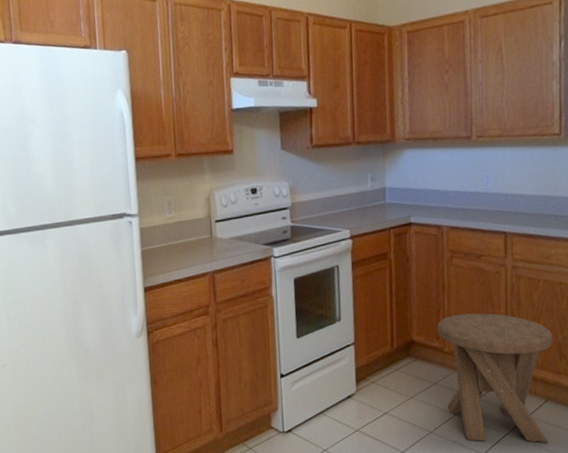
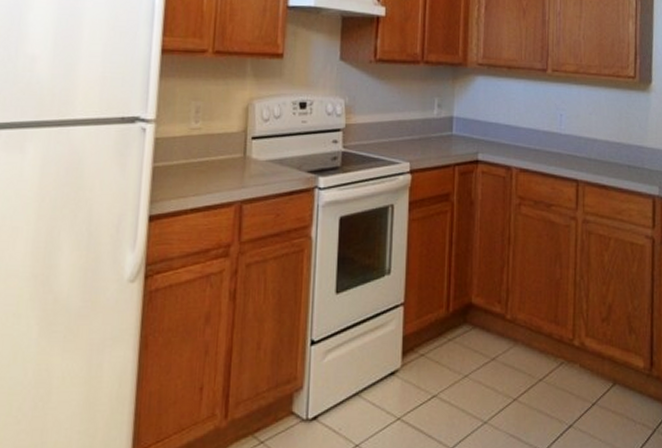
music stool: present [438,313,553,442] -> none [500,273,623,437]

